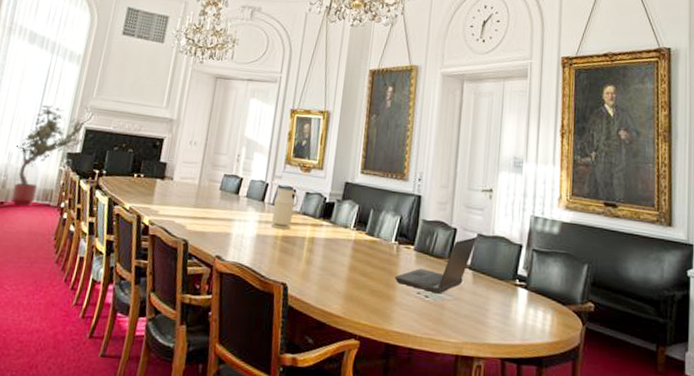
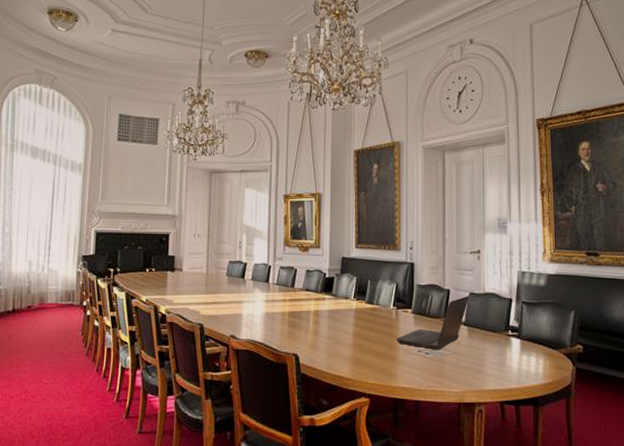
potted tree: present [11,105,85,206] -> none [35,213,94,307]
water jug: present [270,188,300,230] -> none [277,269,301,306]

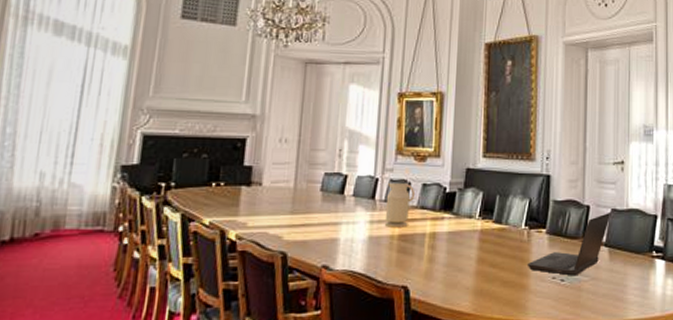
water jug: none [277,269,301,306] -> present [384,182,416,227]

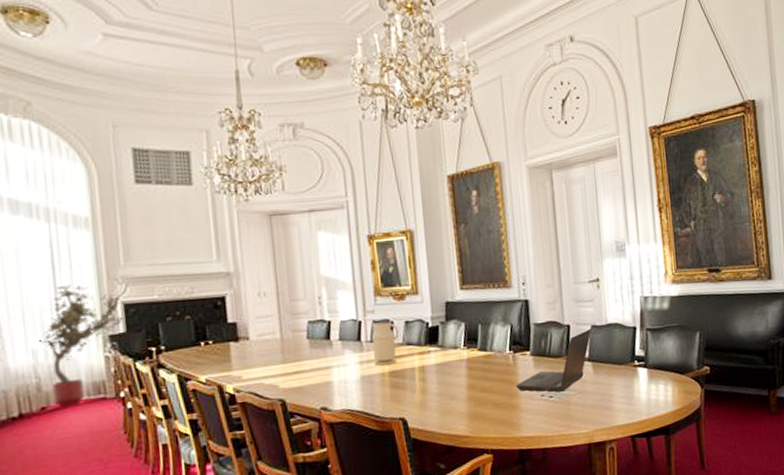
potted tree: none [49,109,141,234] -> present [39,284,124,407]

